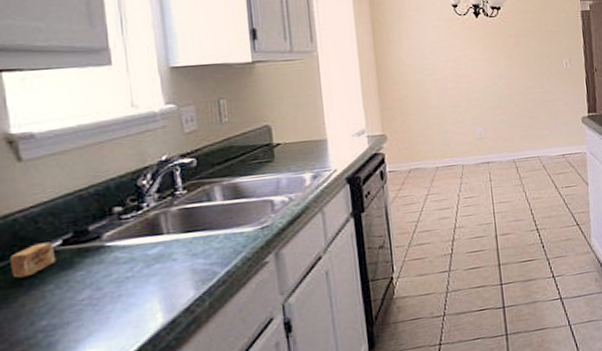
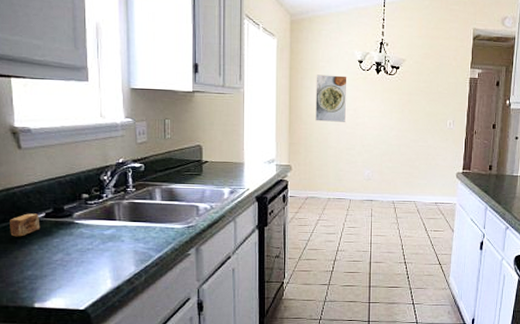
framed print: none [404,23,446,79] -> present [315,74,347,122]

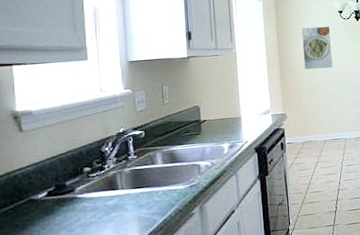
soap bar: present [10,213,41,237] -> none [11,193,43,220]

